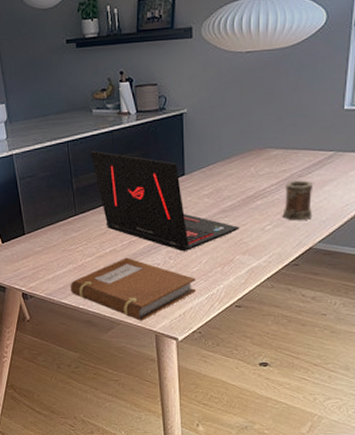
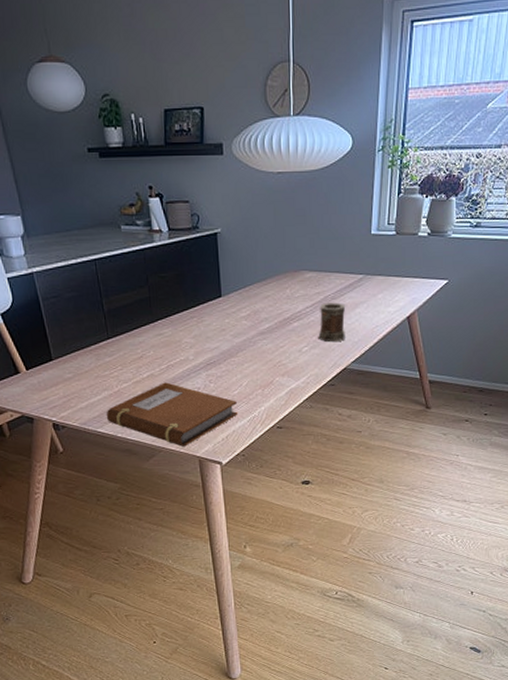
laptop: present [90,150,240,252] -> none [120,269,278,375]

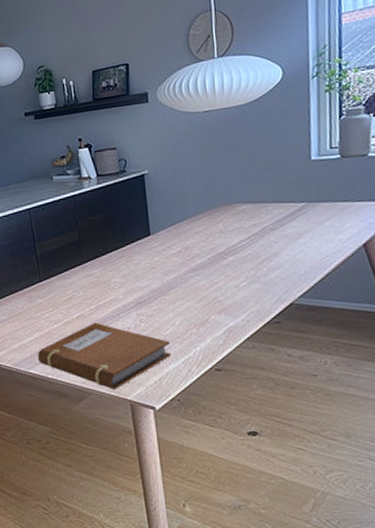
mug: present [318,302,346,343] -> none [257,233,289,276]

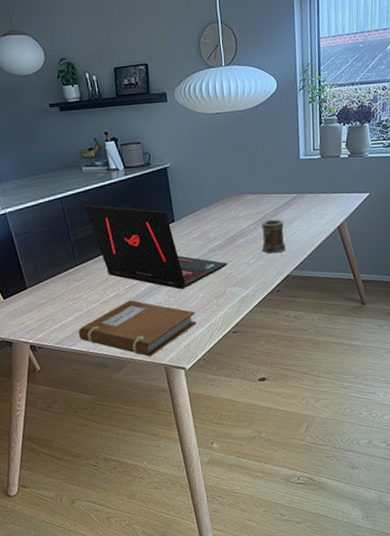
laptop: none [52,216,213,314] -> present [84,204,228,290]
mug: none [257,233,289,276] -> present [261,219,286,254]

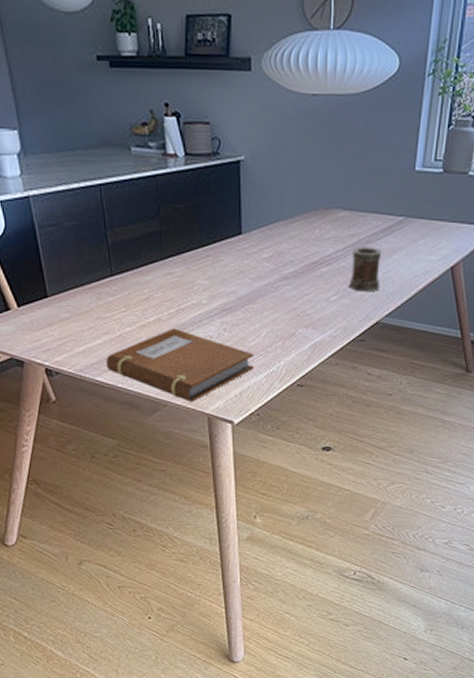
laptop: present [84,204,228,290] -> none [128,197,303,323]

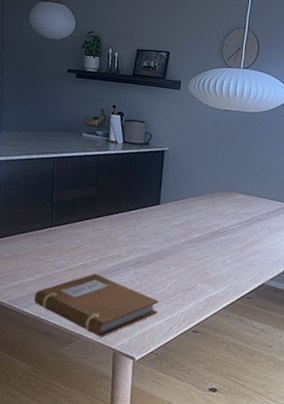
mug: present [348,247,382,293] -> none [241,223,270,260]

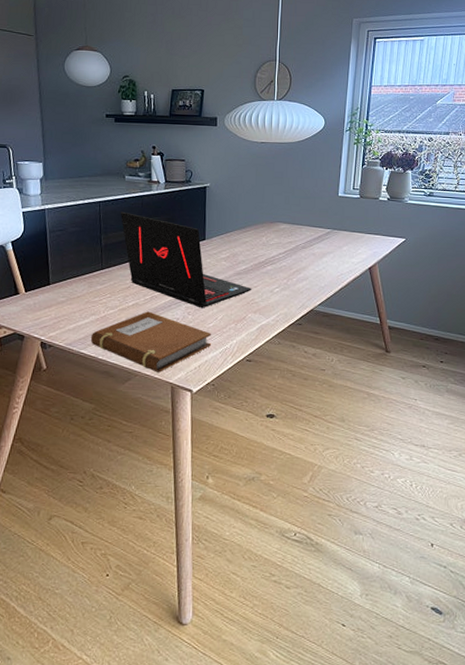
laptop: none [74,169,204,275] -> present [120,211,252,308]

